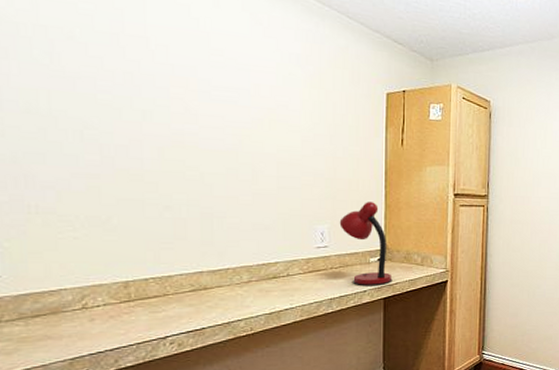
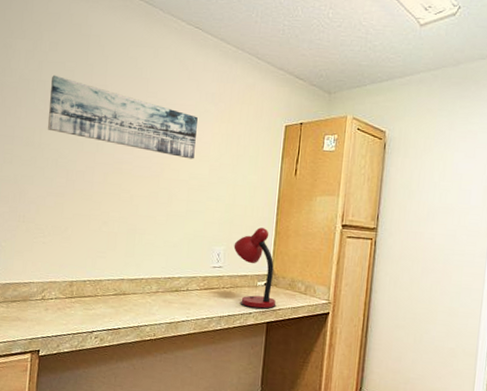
wall art: none [56,18,281,130] -> present [47,75,198,159]

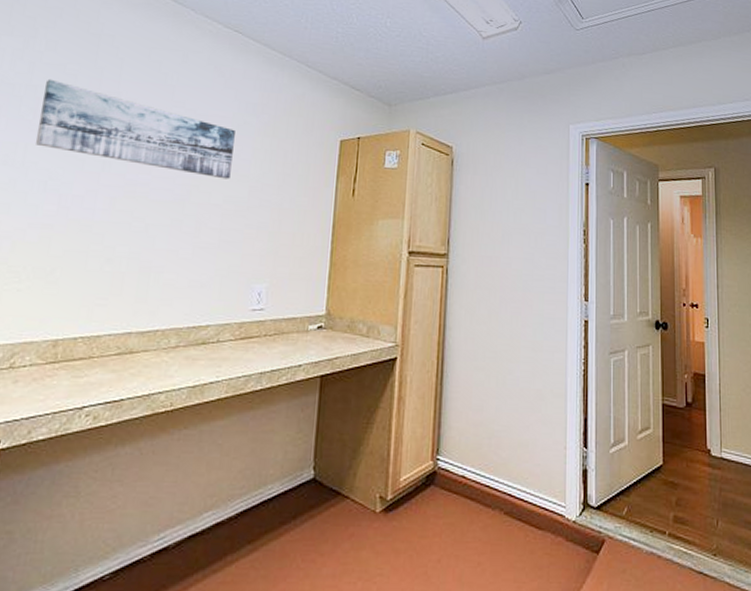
desk lamp: present [233,227,276,310] -> none [278,259,332,360]

